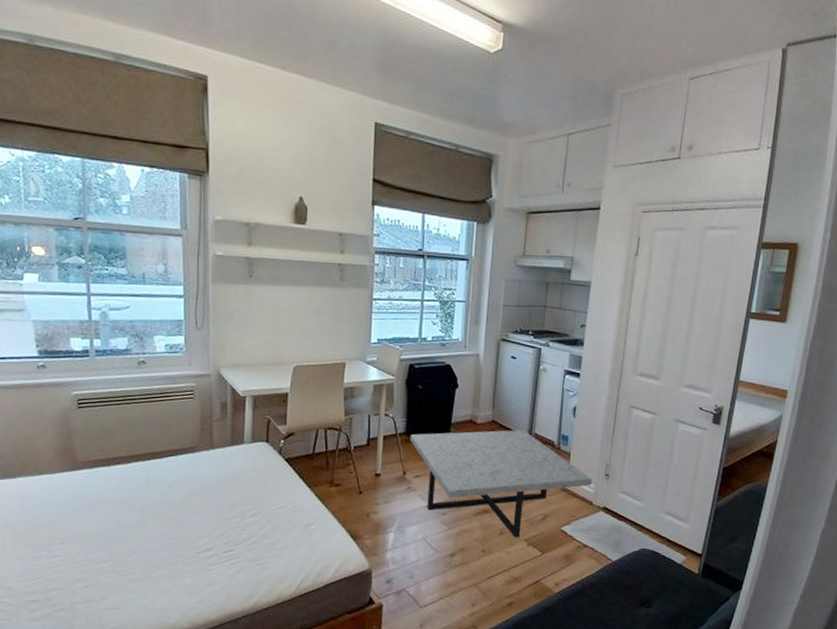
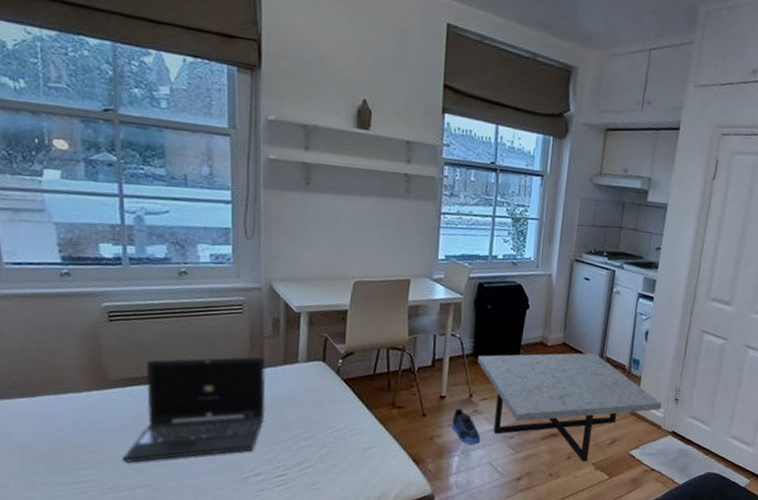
laptop: none [89,438,215,538] -> present [123,356,266,463]
sneaker: none [387,485,415,521] -> present [451,408,481,445]

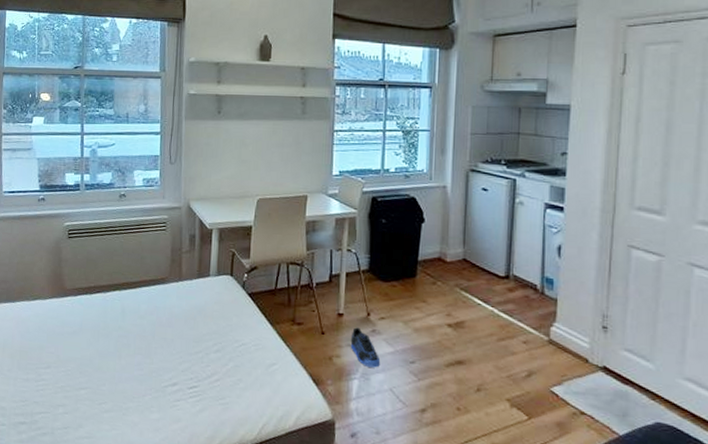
laptop: present [123,356,266,463] -> none [71,269,183,365]
coffee table: present [477,352,662,462] -> none [373,270,587,397]

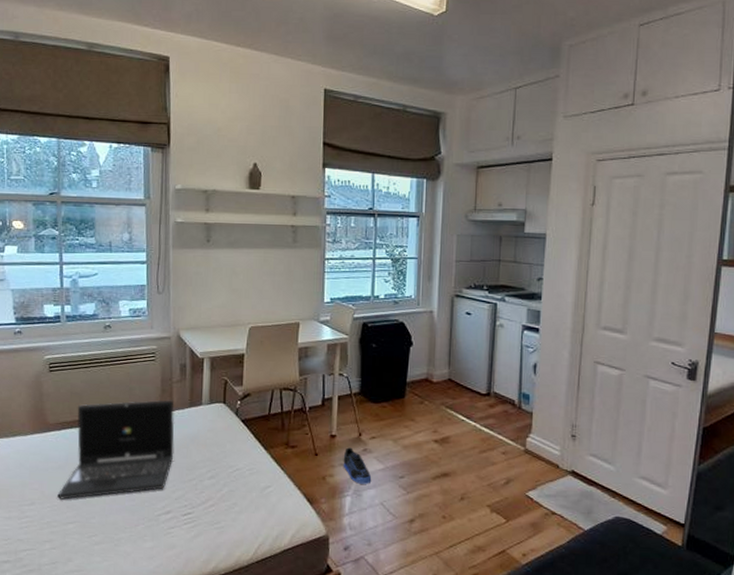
laptop: none [71,269,183,365] -> present [57,399,175,500]

